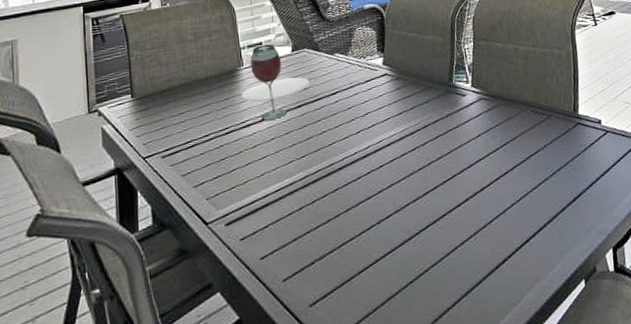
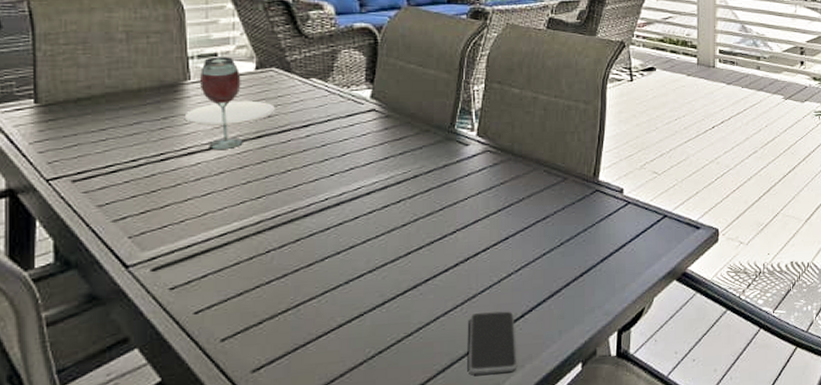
mobile phone: none [483,237,529,297] -> present [469,311,518,375]

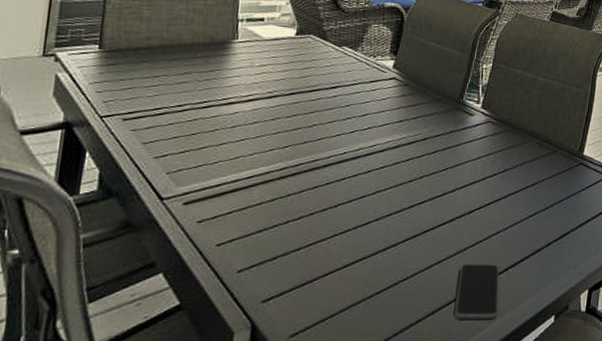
plate: present [184,100,275,126] -> none [228,60,309,82]
wineglass: present [200,57,243,149] -> none [246,21,283,102]

